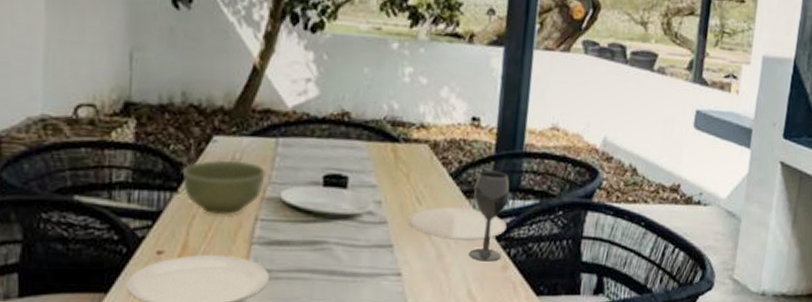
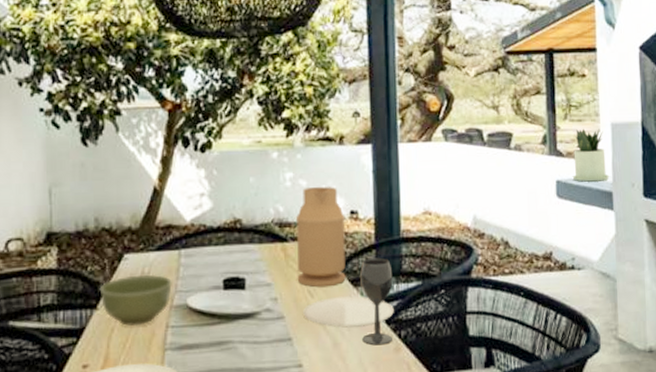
water jug: none [405,86,466,195] -> present [295,187,346,287]
planter: none [713,58,753,117] -> present [572,128,610,182]

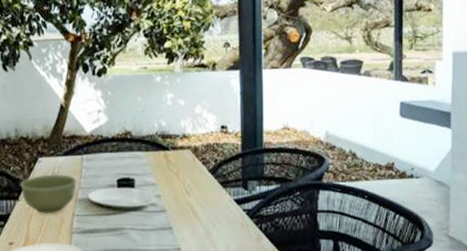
water jug: present [295,187,346,287] -> none [175,106,217,188]
plate: present [303,296,394,328] -> none [181,195,256,220]
wine glass: present [360,257,393,346] -> none [229,164,256,235]
planter: present [572,128,610,182] -> none [415,56,449,104]

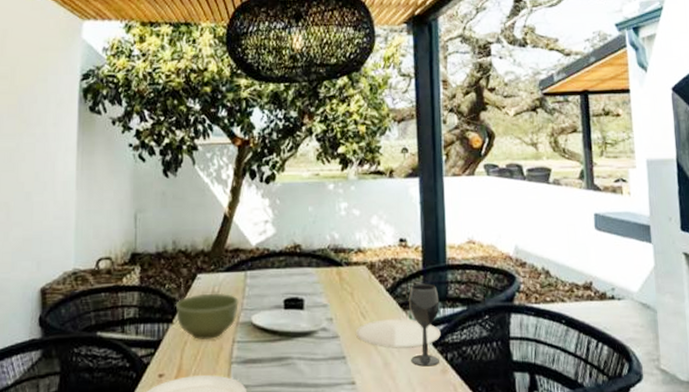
plate: none [181,195,256,220] -> present [356,319,441,348]
wine glass: none [229,164,256,235] -> present [409,283,440,367]

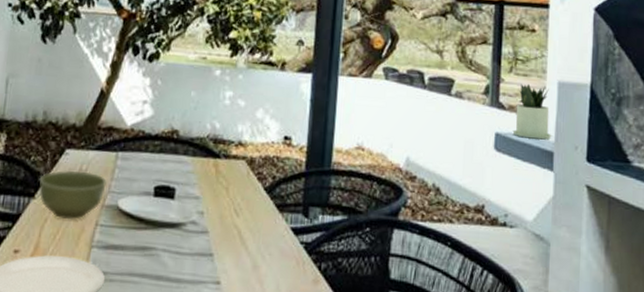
plate: present [356,319,441,348] -> none [227,219,317,253]
wine glass: present [409,283,440,367] -> none [282,185,320,275]
planter: none [610,164,647,215] -> present [512,83,552,140]

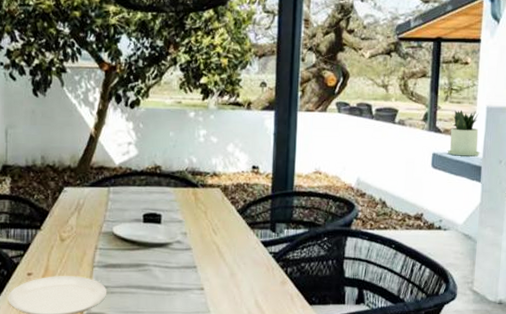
bowl: present [38,171,107,219] -> none [43,205,102,245]

